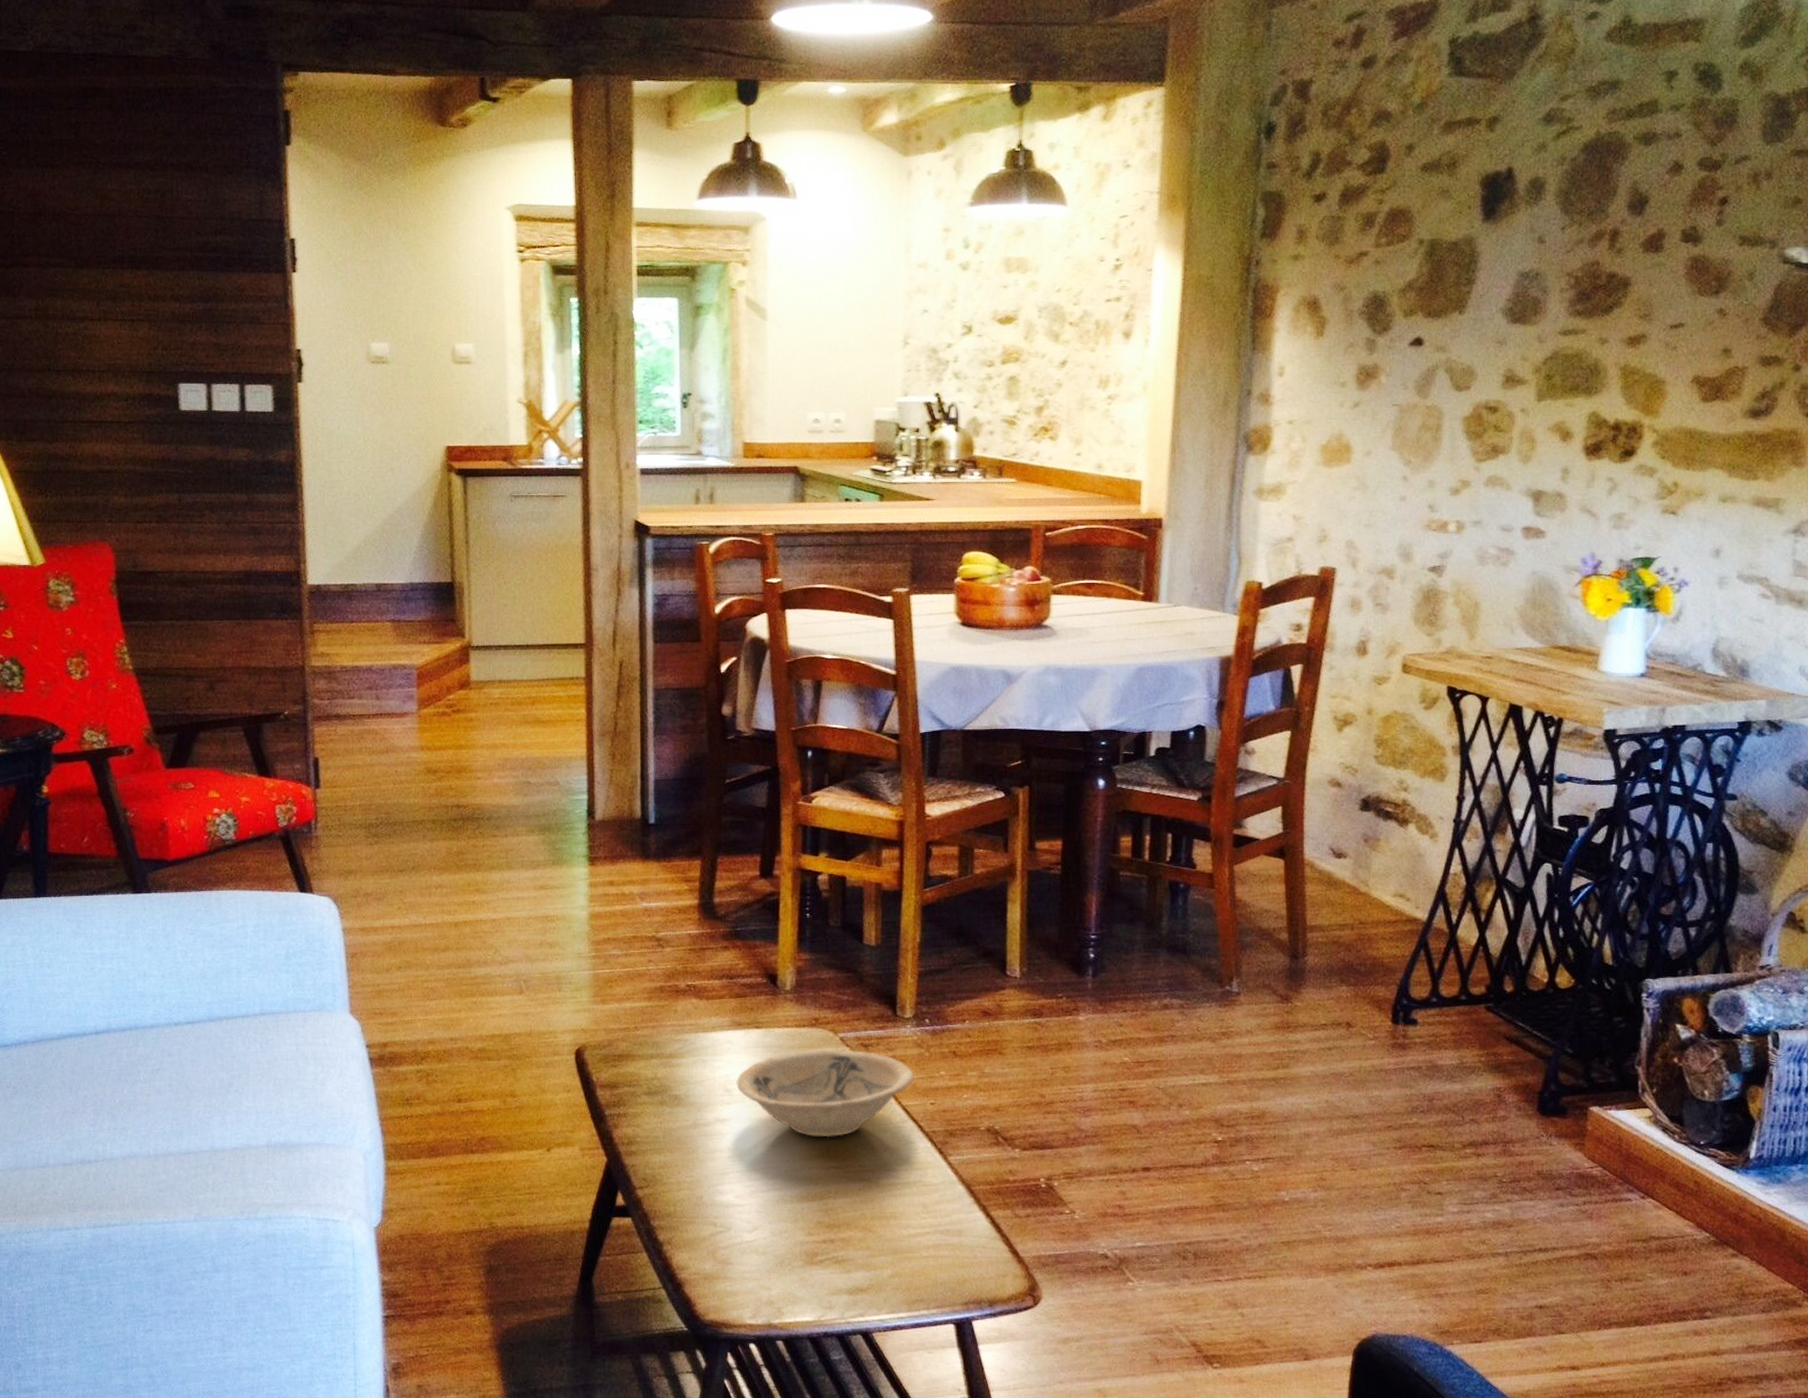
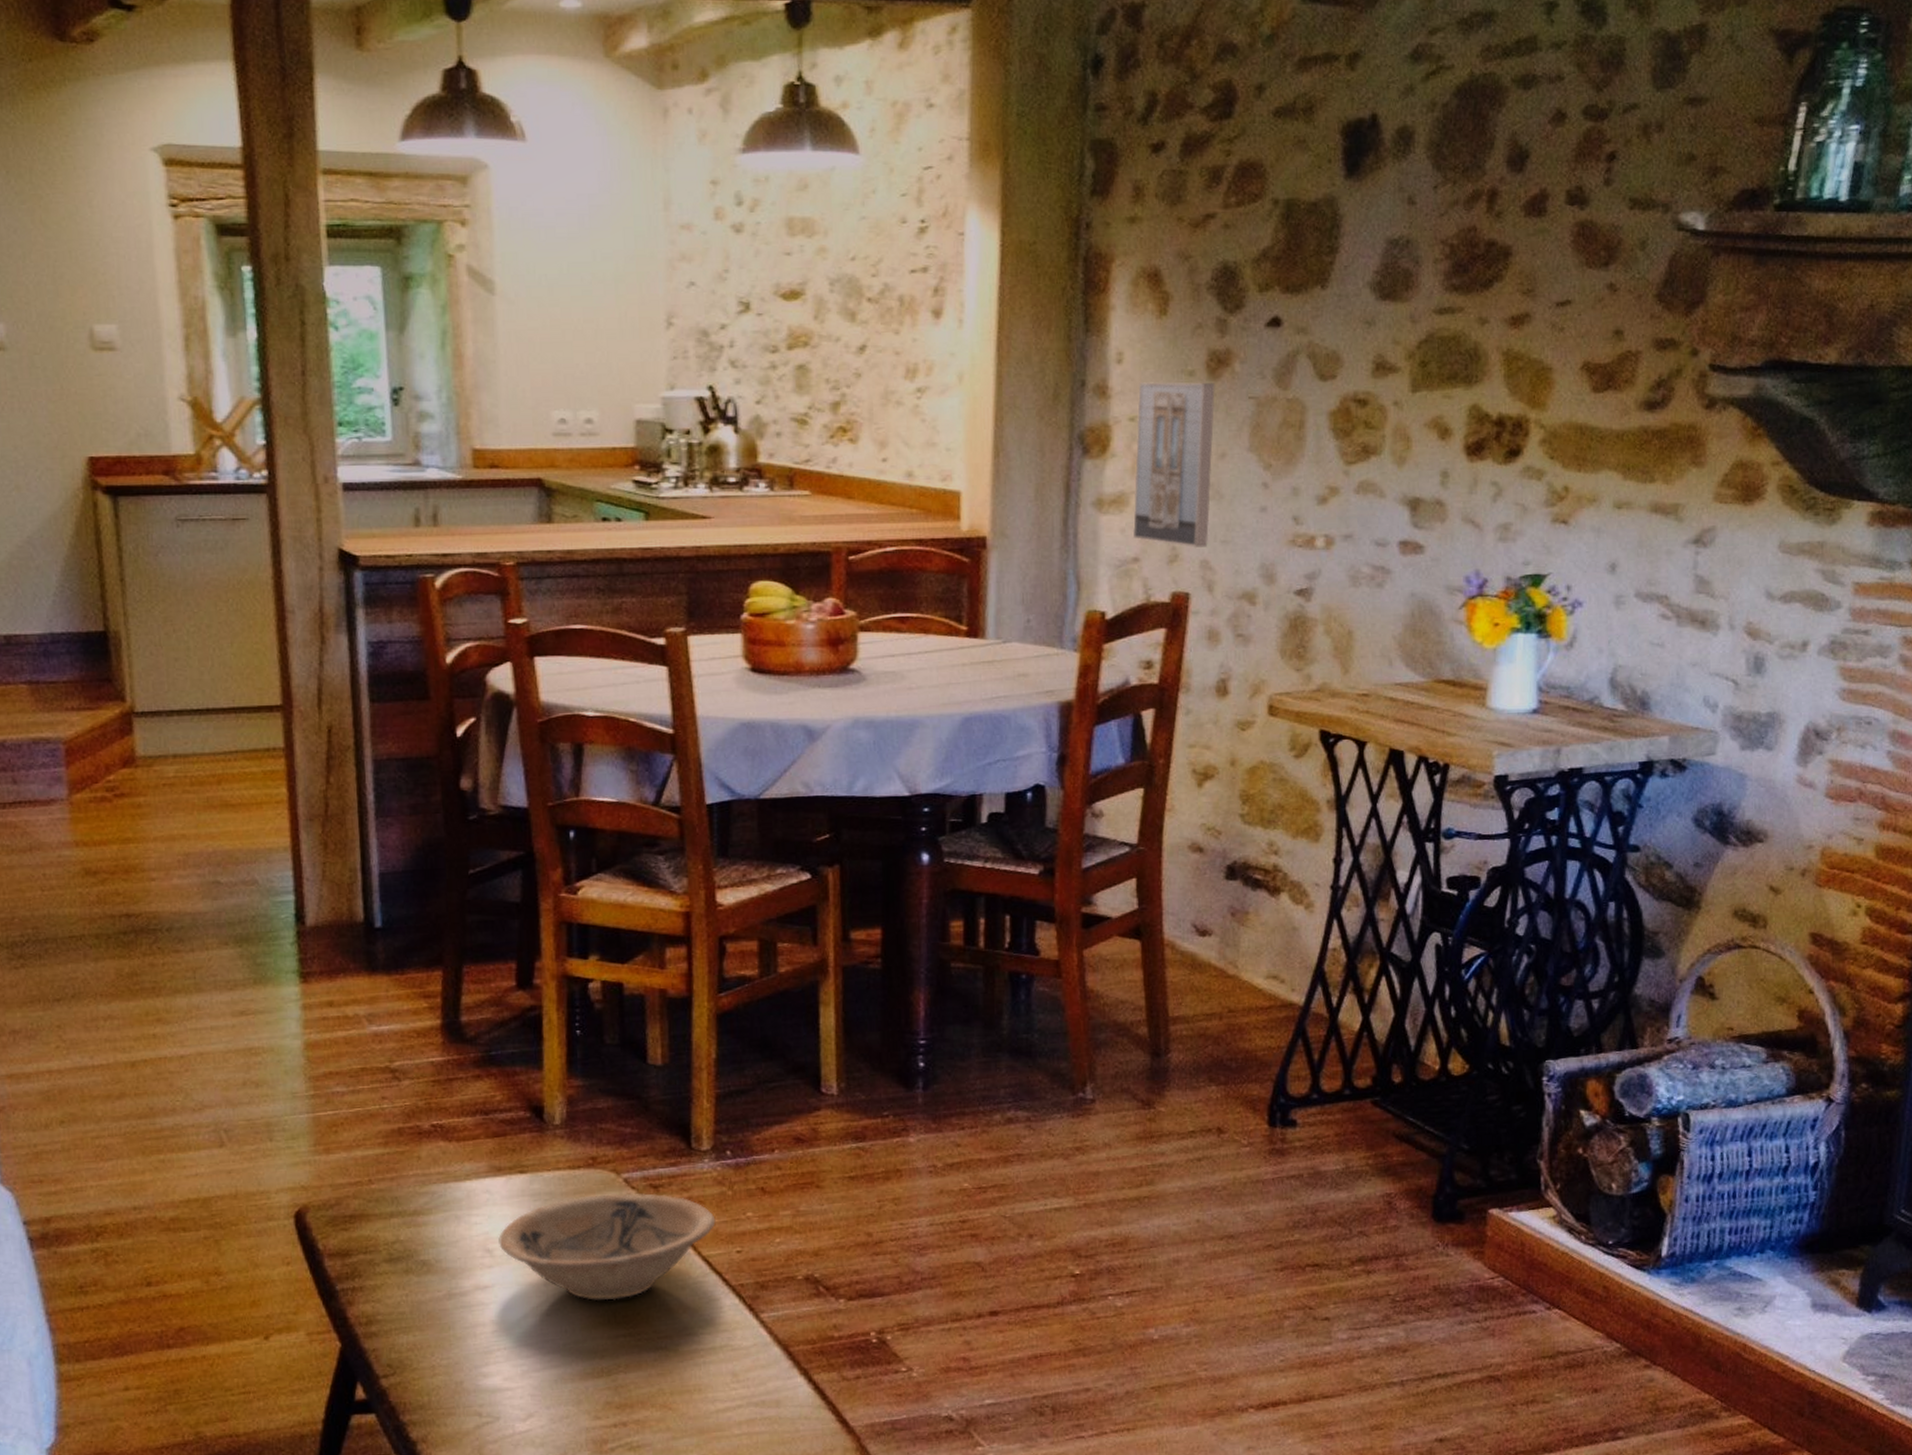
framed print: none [1287,390,1363,531] -> present [1132,381,1215,549]

